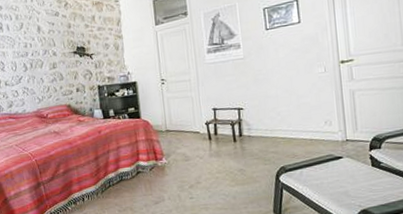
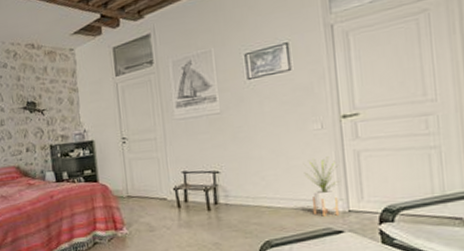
house plant: none [311,95,340,145] -> present [304,156,340,216]

